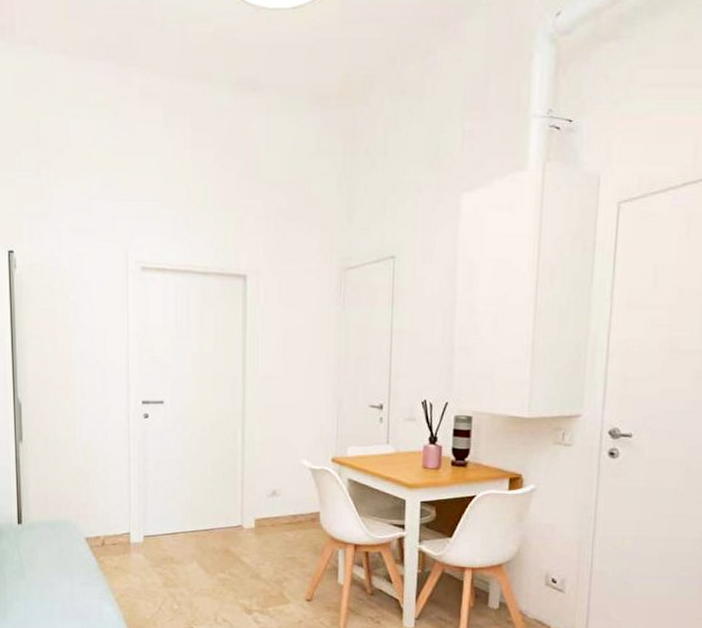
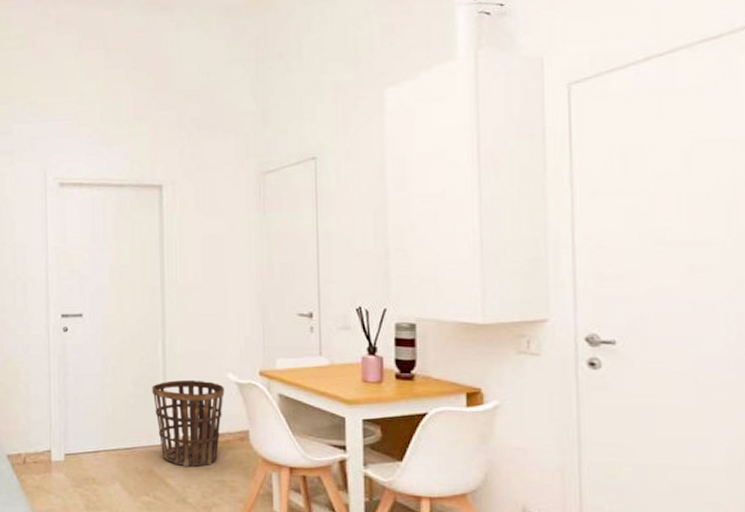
basket: none [230,465,299,545] -> present [152,379,224,467]

